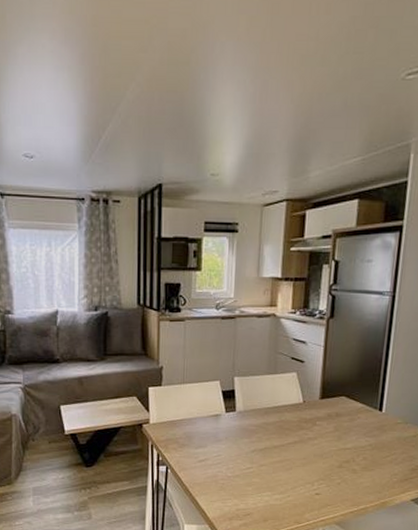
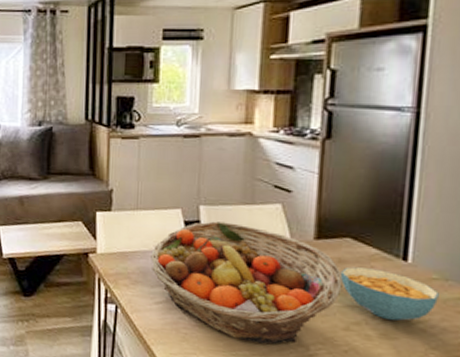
fruit basket: none [195,390,339,485] -> present [151,221,343,344]
cereal bowl: none [336,419,401,457] -> present [340,267,439,321]

